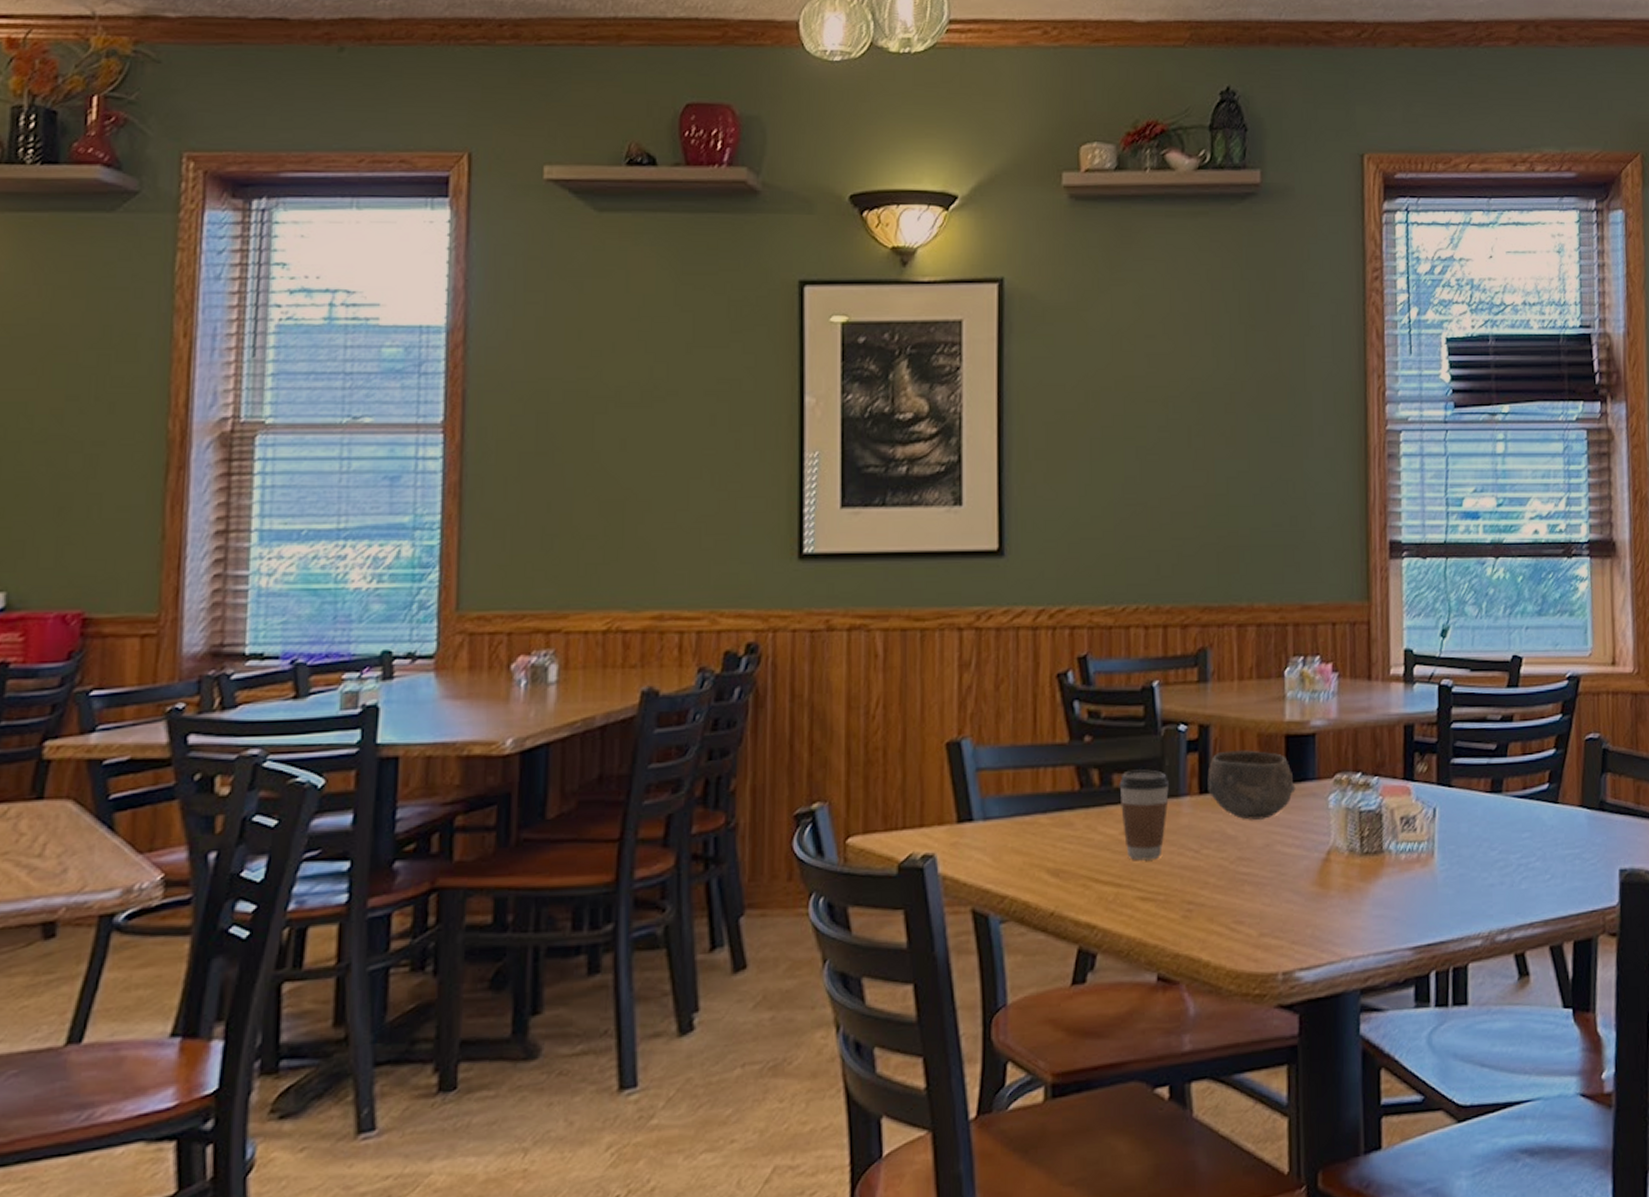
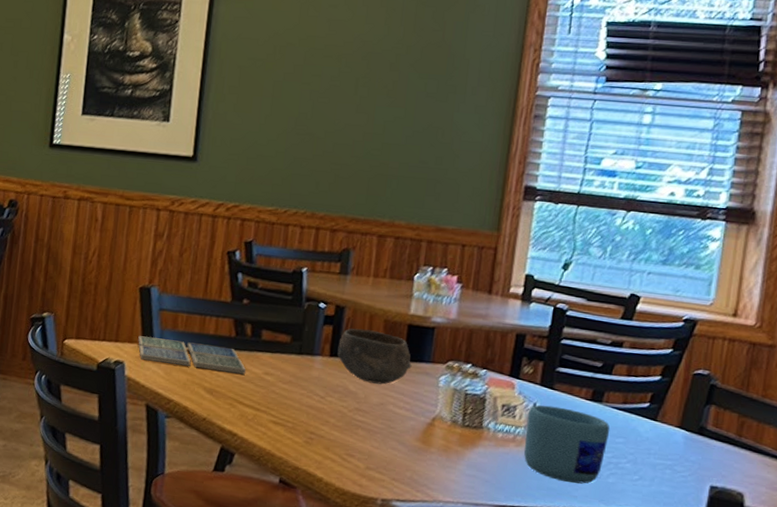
drink coaster: none [951,807,1099,846] -> present [138,335,247,375]
coffee cup: present [1119,769,1170,861] -> none [265,329,307,397]
mug: none [1428,807,1515,900] -> present [523,405,610,484]

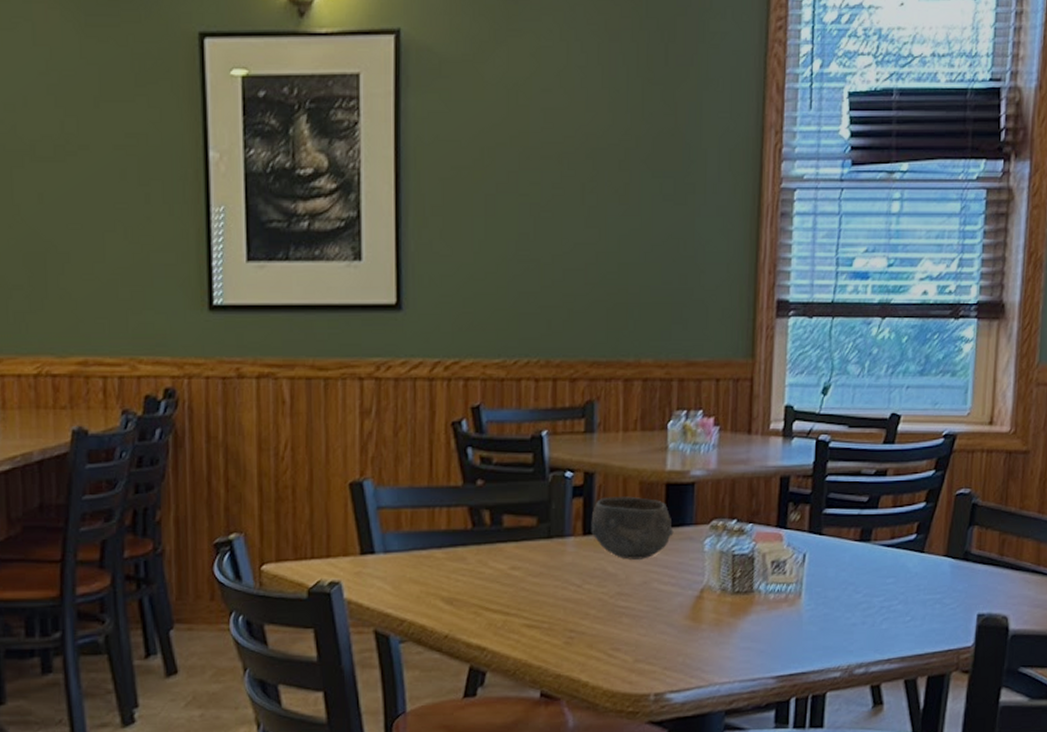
drink coaster: present [138,335,247,375] -> none [355,543,490,575]
mug: present [523,405,610,484] -> none [797,554,880,636]

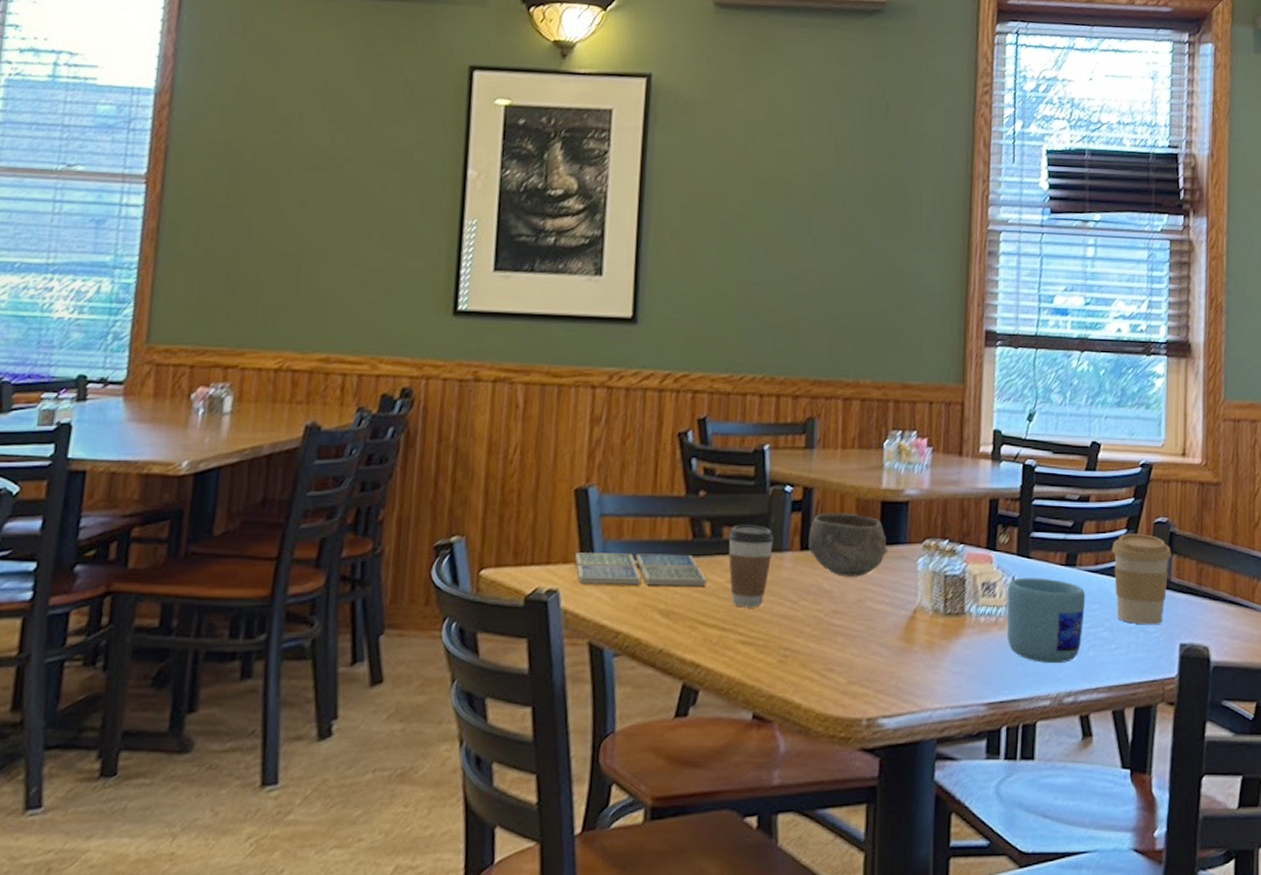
drink coaster: none [355,543,490,575] -> present [575,553,708,586]
coffee cup: none [509,511,556,593] -> present [728,524,774,608]
mug: none [797,554,880,636] -> present [1007,577,1086,663]
coffee cup: none [909,506,973,597] -> present [1112,534,1172,625]

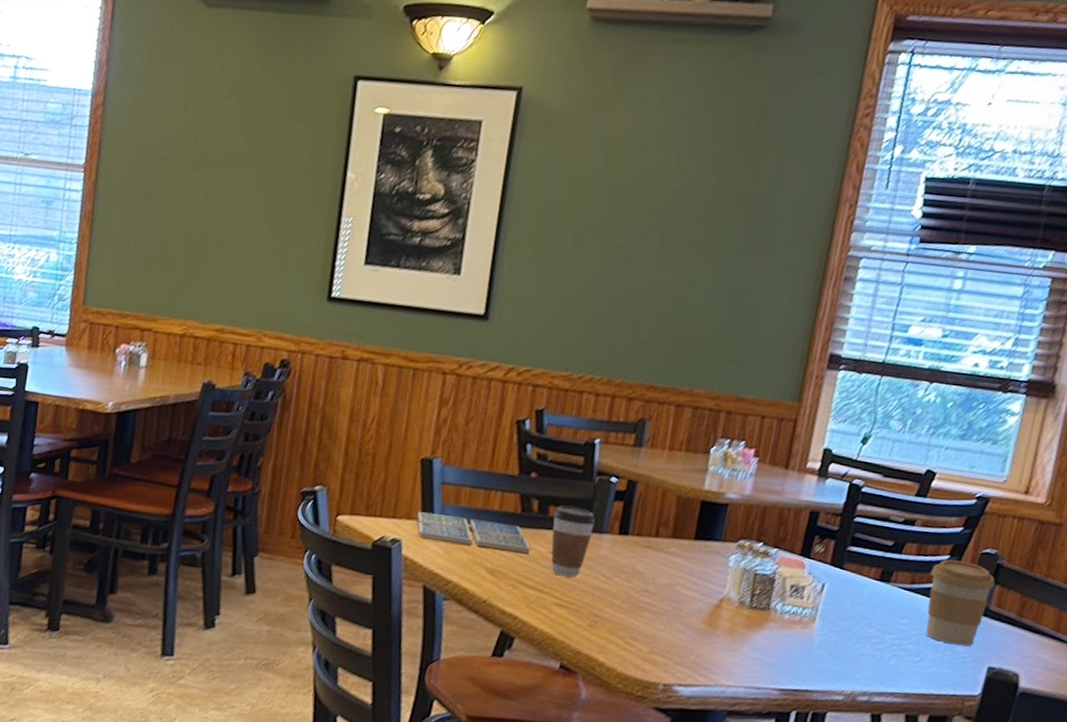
bowl: present [808,512,888,577] -> none [626,504,703,564]
mug: present [1007,577,1086,663] -> none [809,585,896,666]

